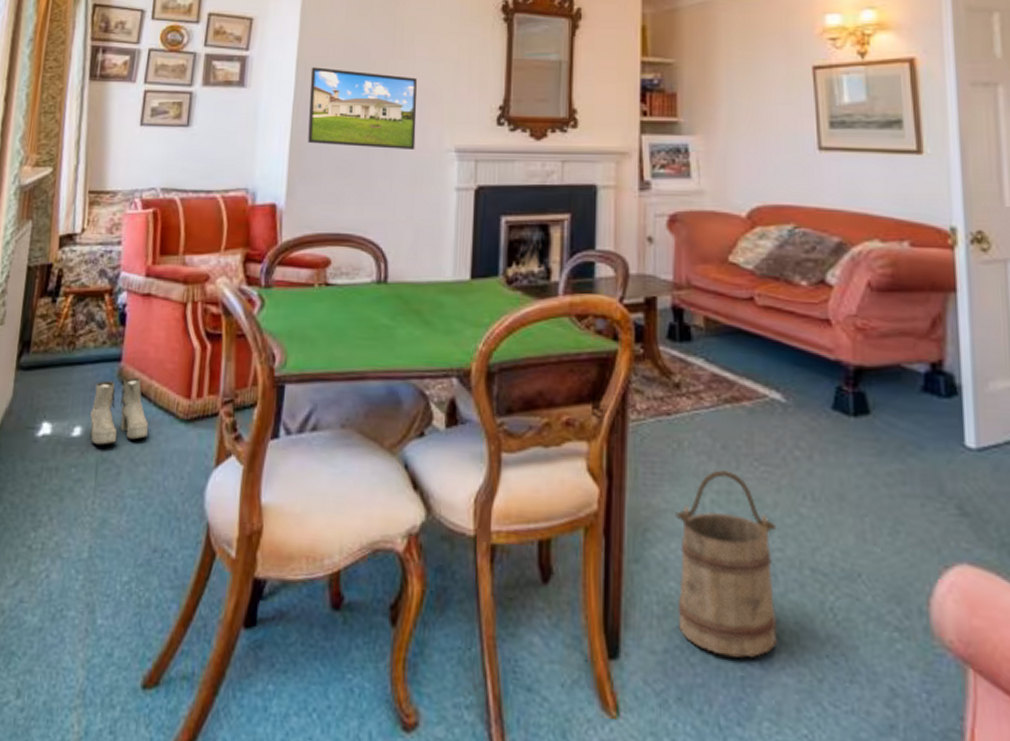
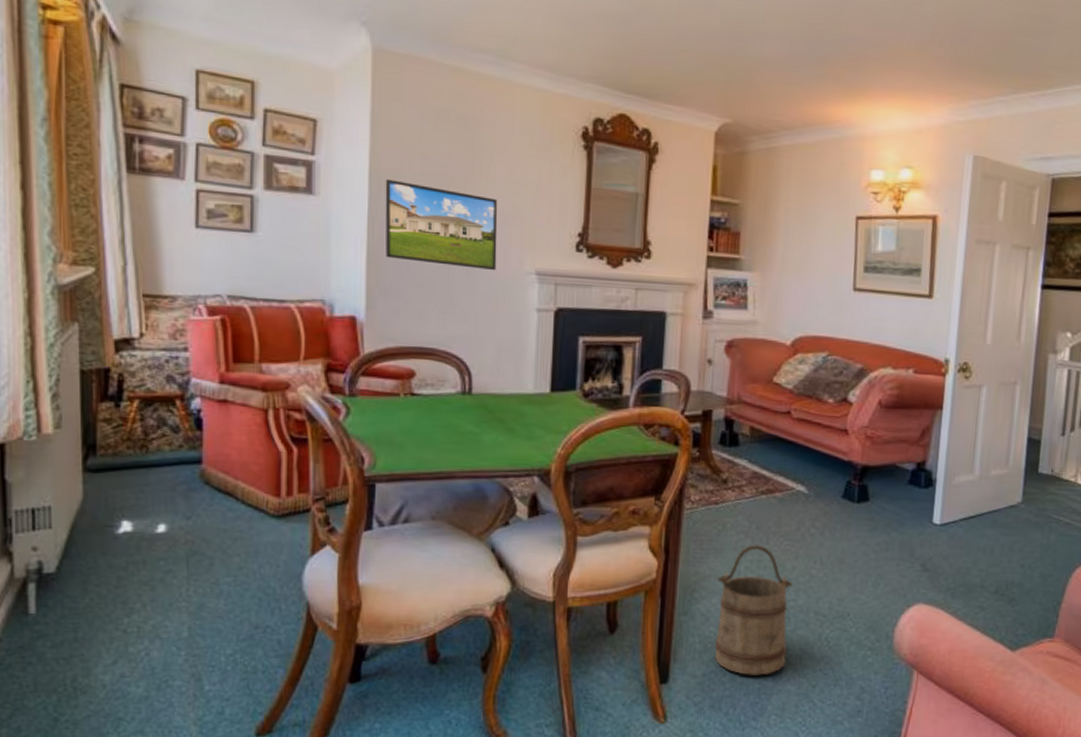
boots: present [90,377,148,445] -> none [174,478,239,540]

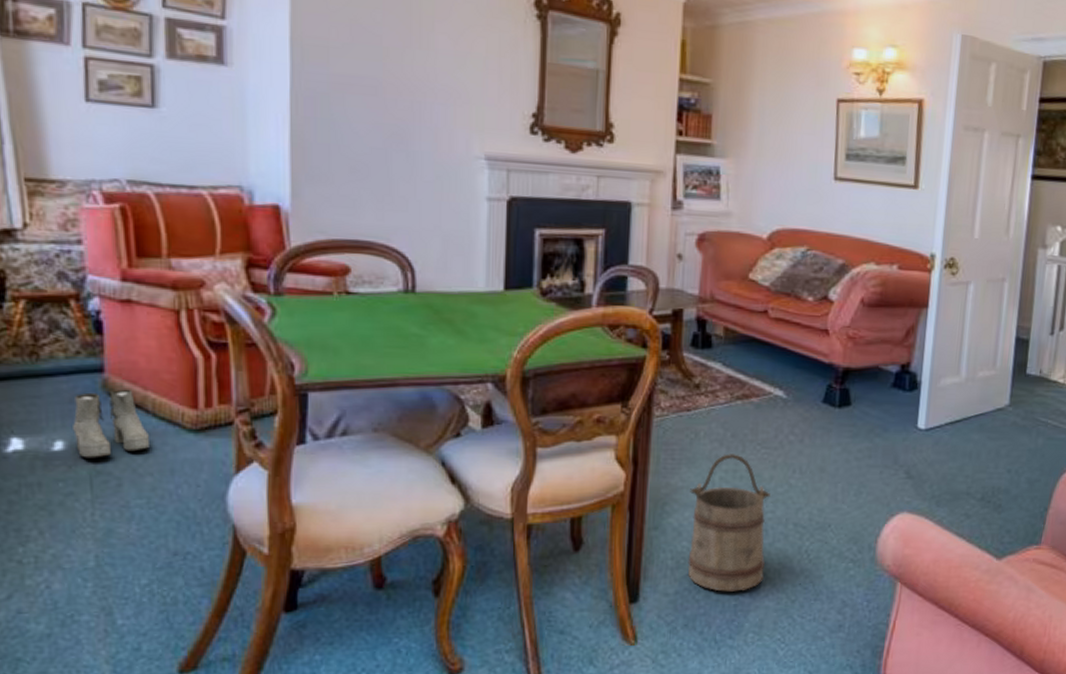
boots: none [174,478,239,540] -> present [73,389,151,458]
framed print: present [385,179,498,270] -> none [309,49,441,154]

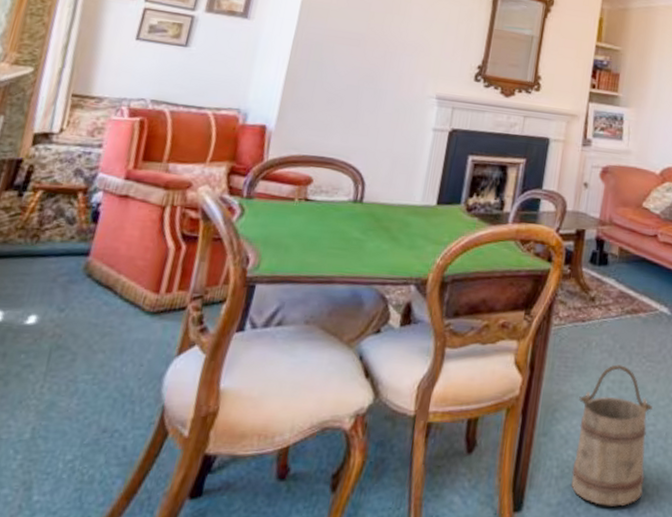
boots: present [73,389,151,458] -> none [46,271,112,333]

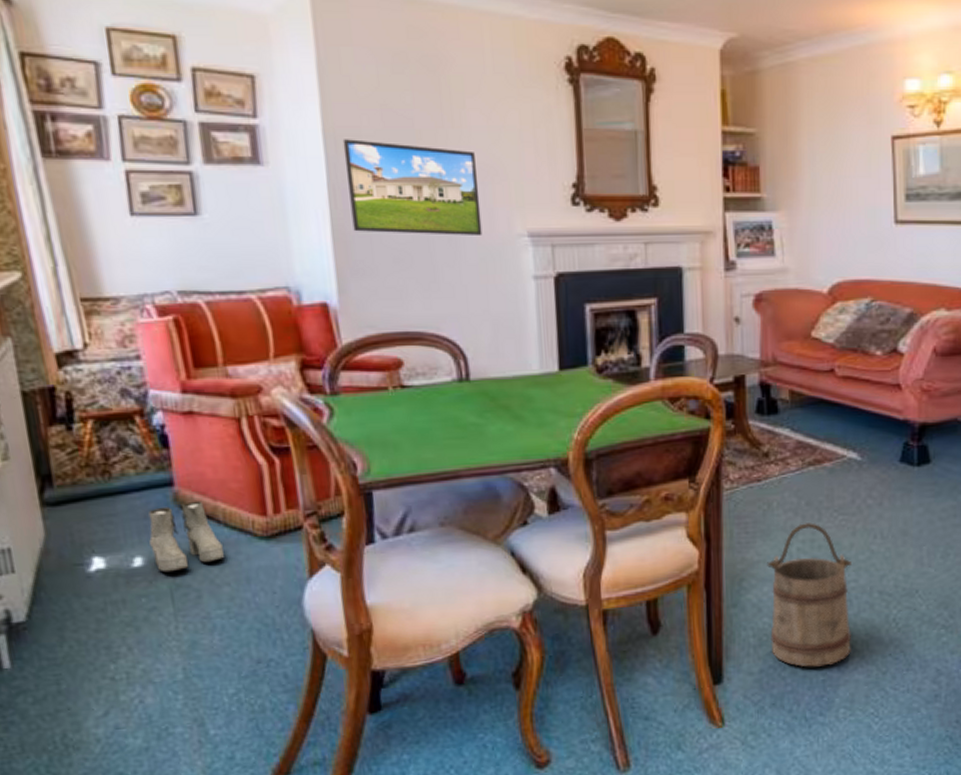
boots: none [46,271,112,333] -> present [148,500,225,573]
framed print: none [303,10,410,92] -> present [342,139,483,235]

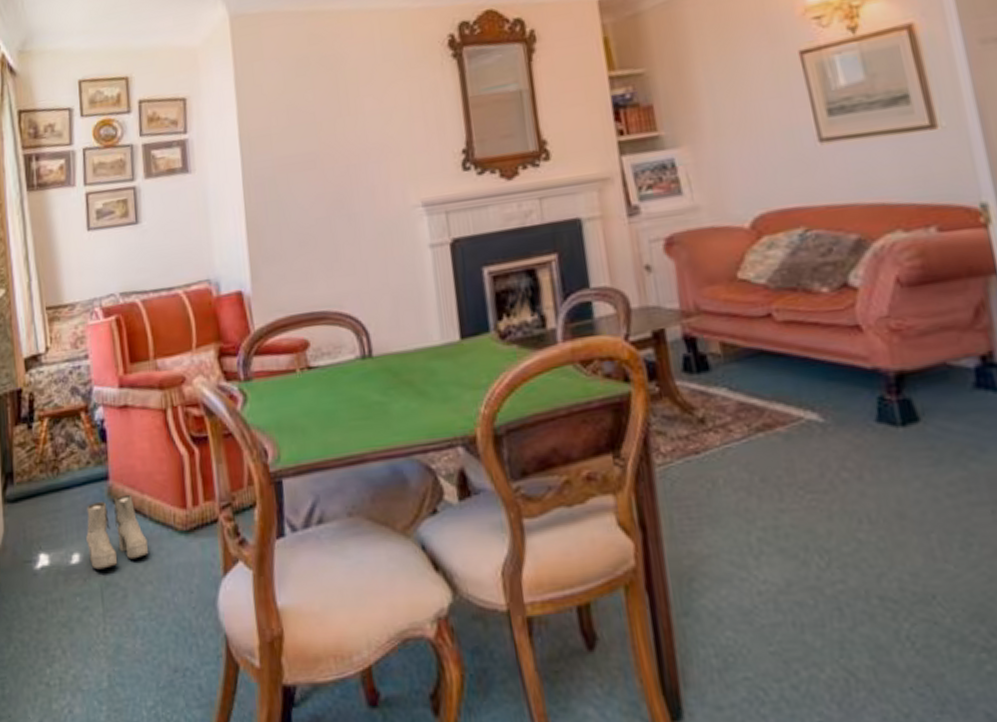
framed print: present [342,139,483,235] -> none [255,133,379,222]
bucket: present [767,522,852,667] -> none [721,504,853,702]

